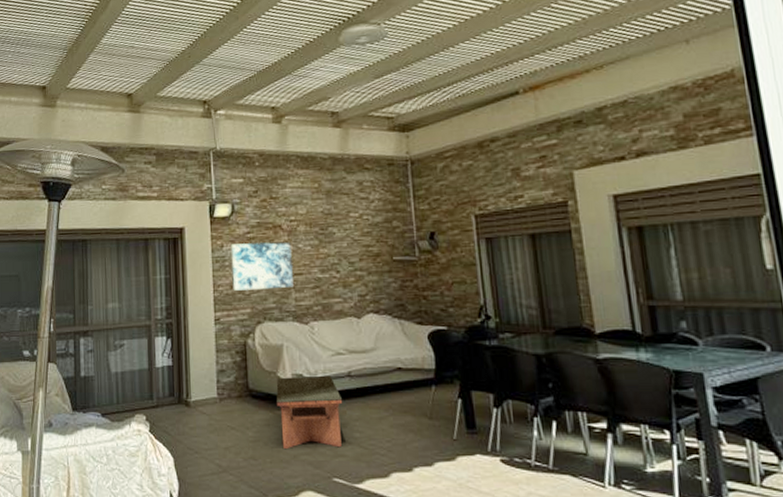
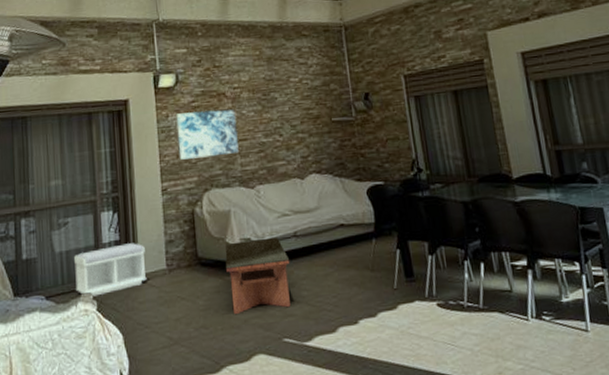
bench: none [128,369,198,418] -> present [73,243,147,297]

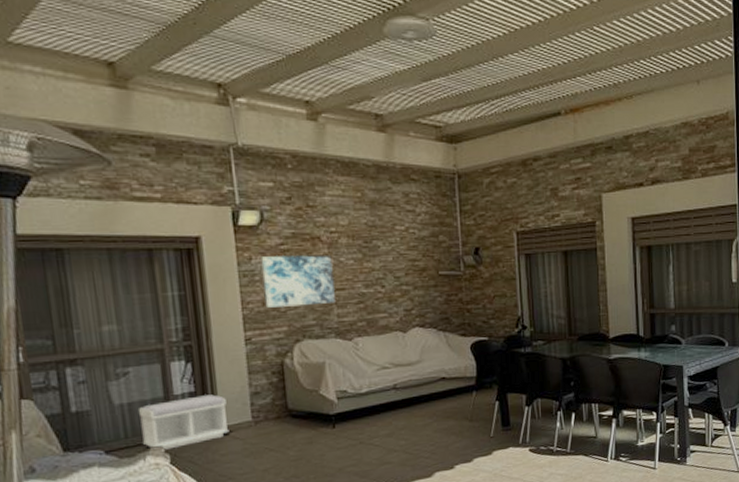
coffee table: present [225,237,290,315] -> none [318,389,389,464]

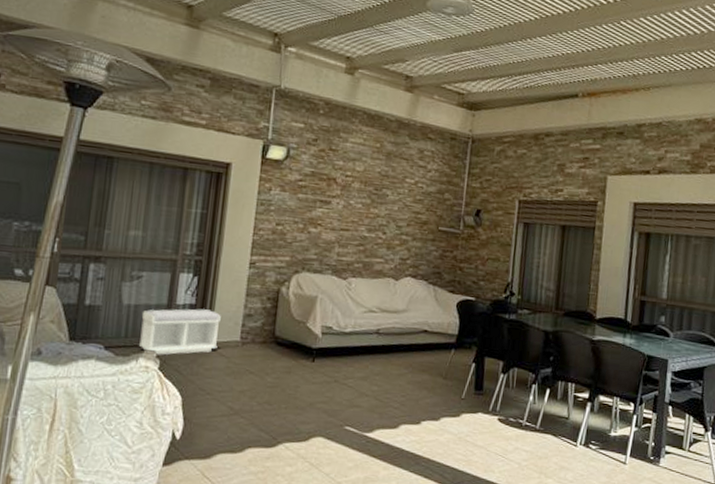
wall art: present [261,254,335,308] -> none [274,189,343,242]

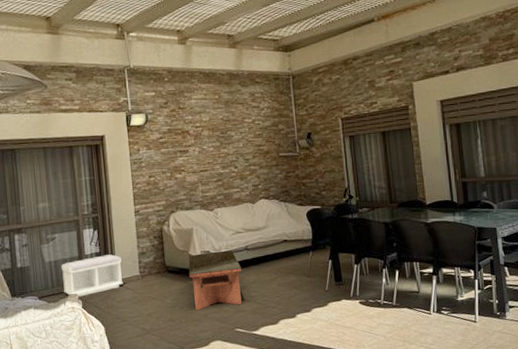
coffee table: none [300,327,368,399] -> present [188,250,242,311]

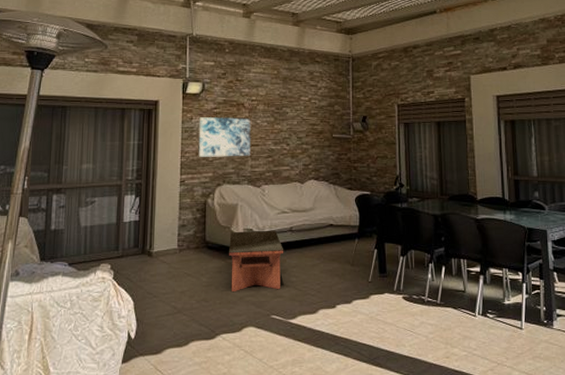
bench: present [61,254,123,297] -> none [95,224,160,267]
wall art: none [146,144,200,187] -> present [198,117,251,157]

